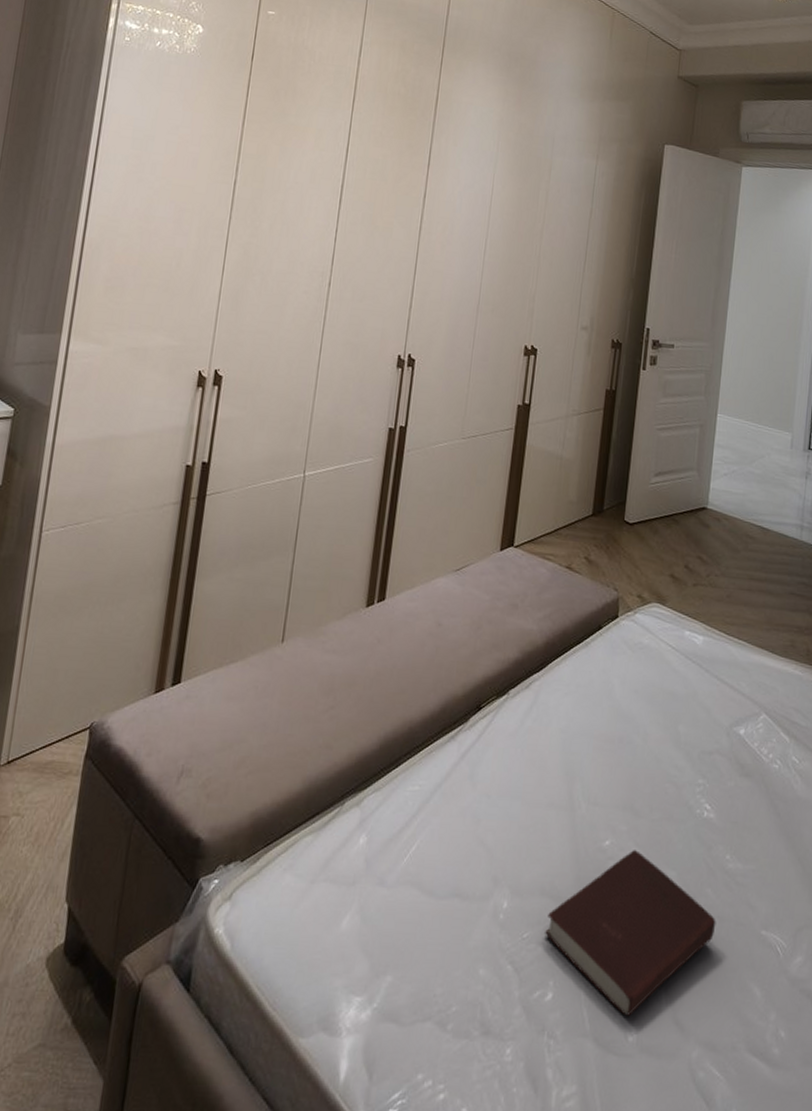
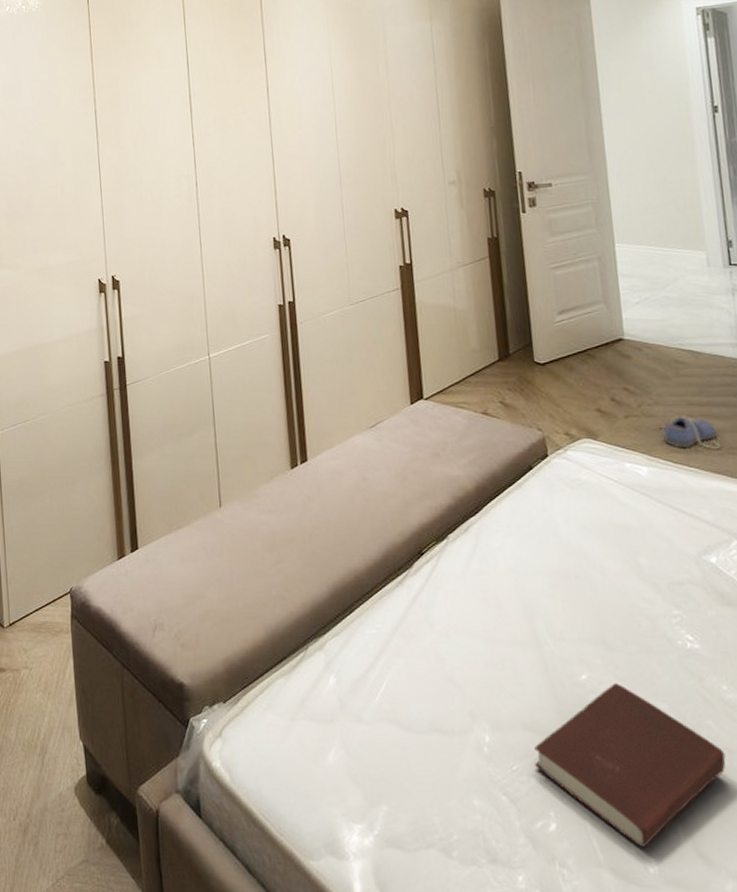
shoe: none [721,588,769,625] -> present [659,415,721,450]

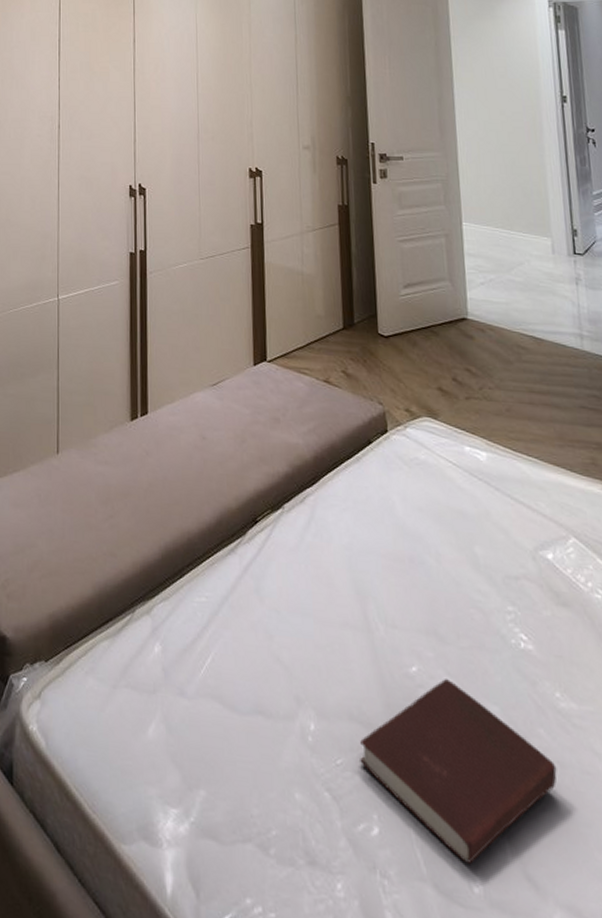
shoe: present [659,415,721,450] -> none [500,402,561,441]

